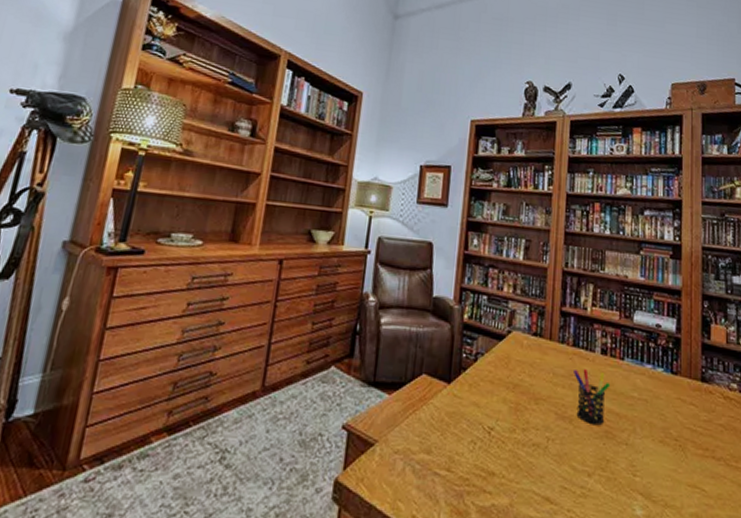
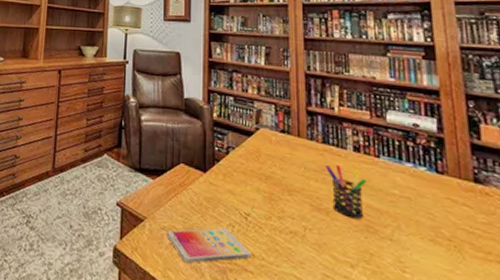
smartphone: none [399,445,493,490] -> present [166,227,252,264]

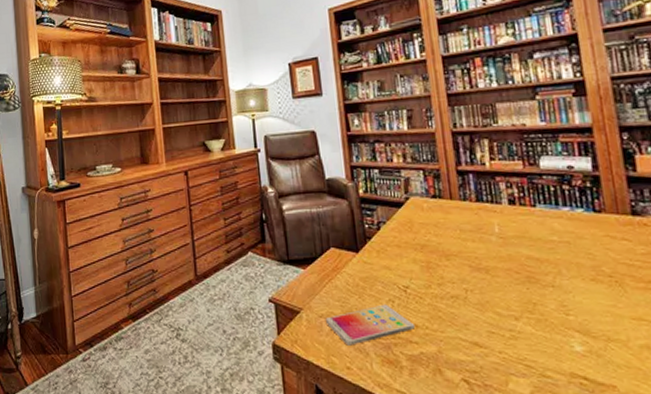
pen holder: present [326,165,368,220] -> none [482,221,525,273]

